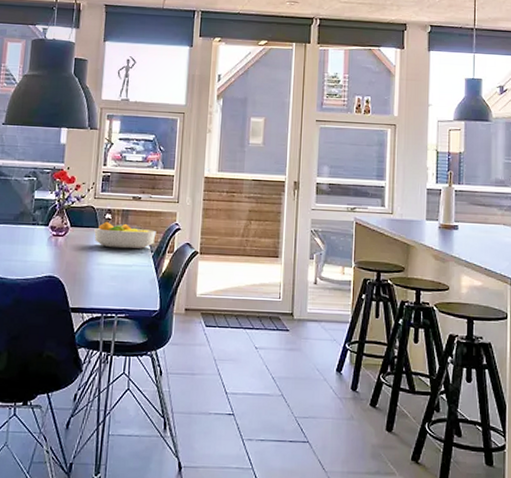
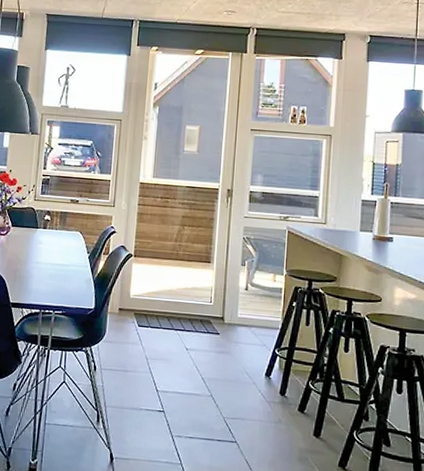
fruit bowl: present [94,221,156,249] -> none [34,222,93,250]

